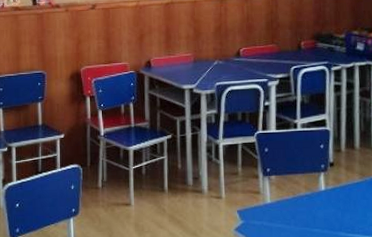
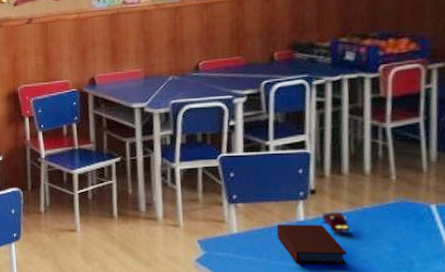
book: none [302,193,359,230] -> present [276,224,348,266]
toy car: none [339,182,362,200] -> present [322,211,351,233]

